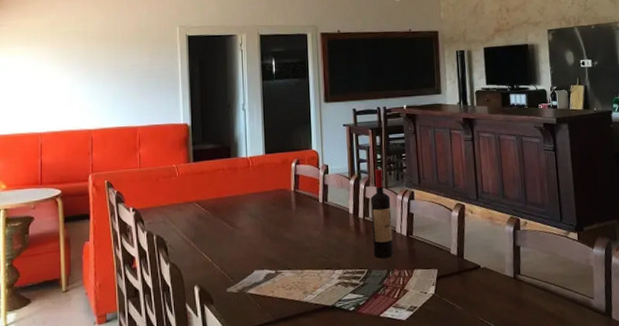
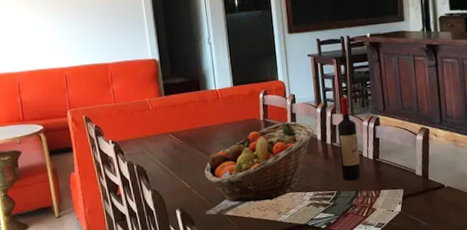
fruit basket: none [228,193,346,280] -> present [204,121,314,203]

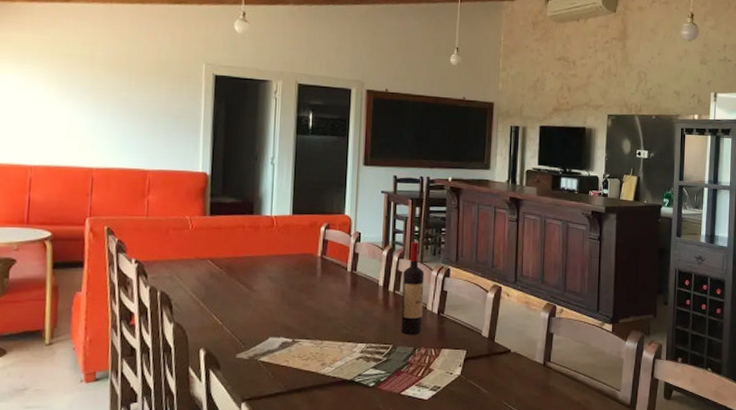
fruit basket: present [204,121,314,203] -> none [242,261,377,349]

